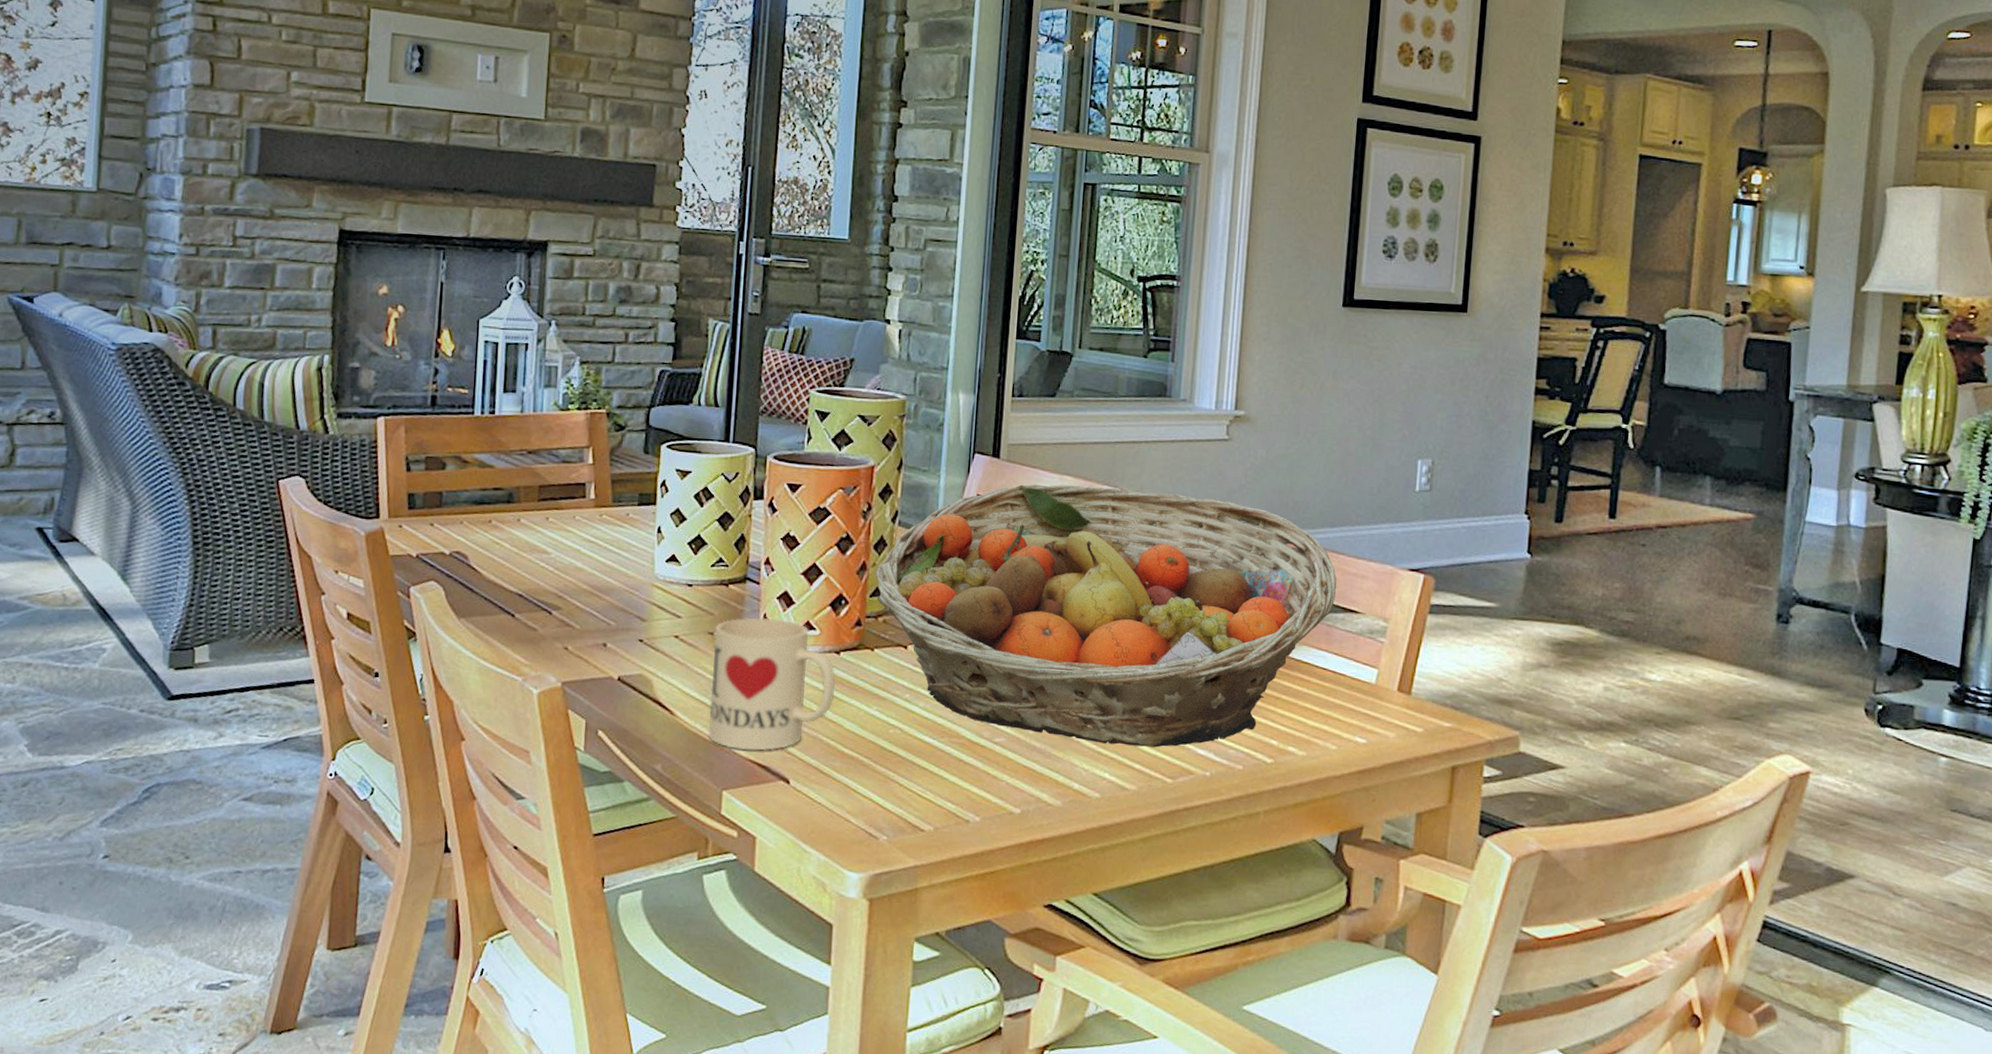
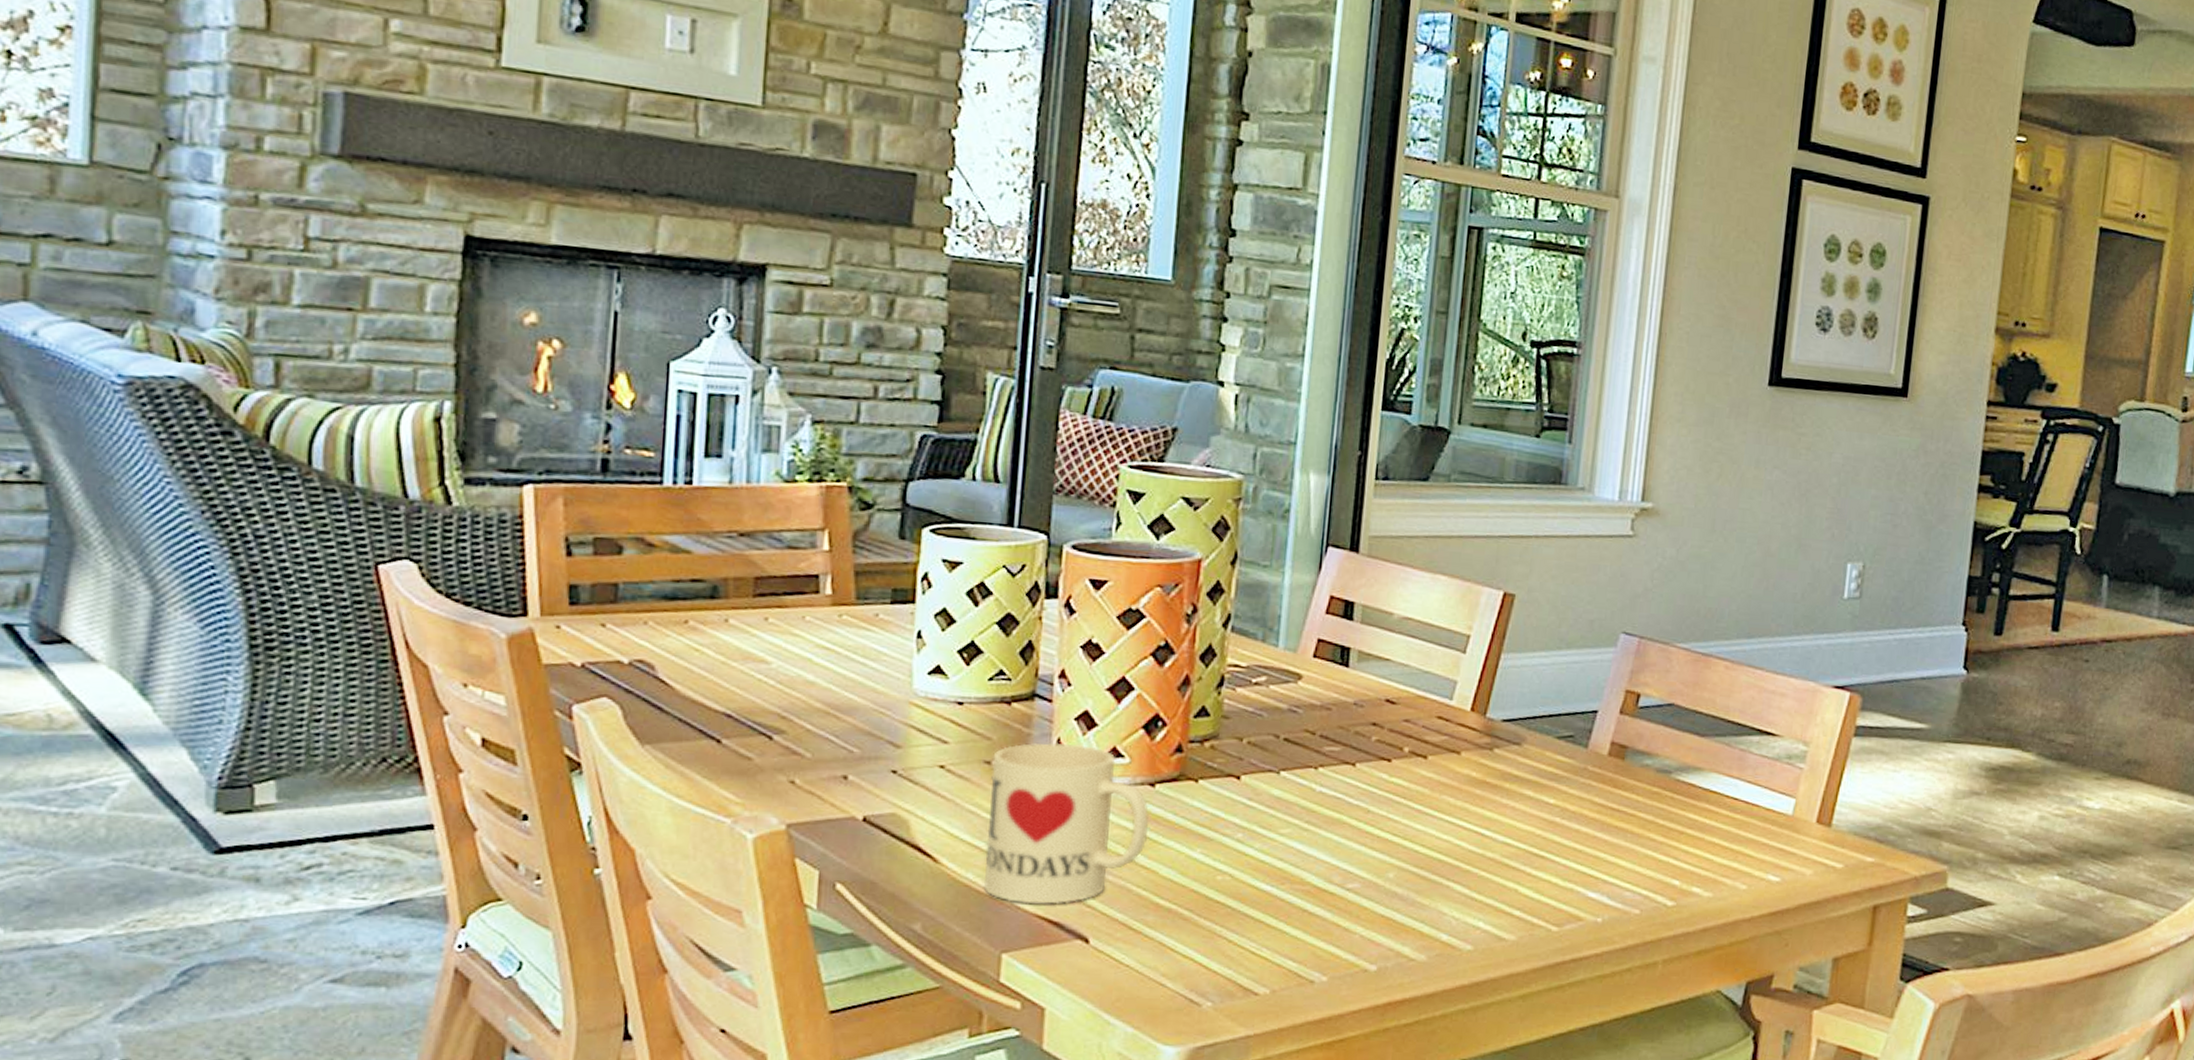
fruit basket: present [876,484,1337,748] -> none [1201,584,1753,891]

